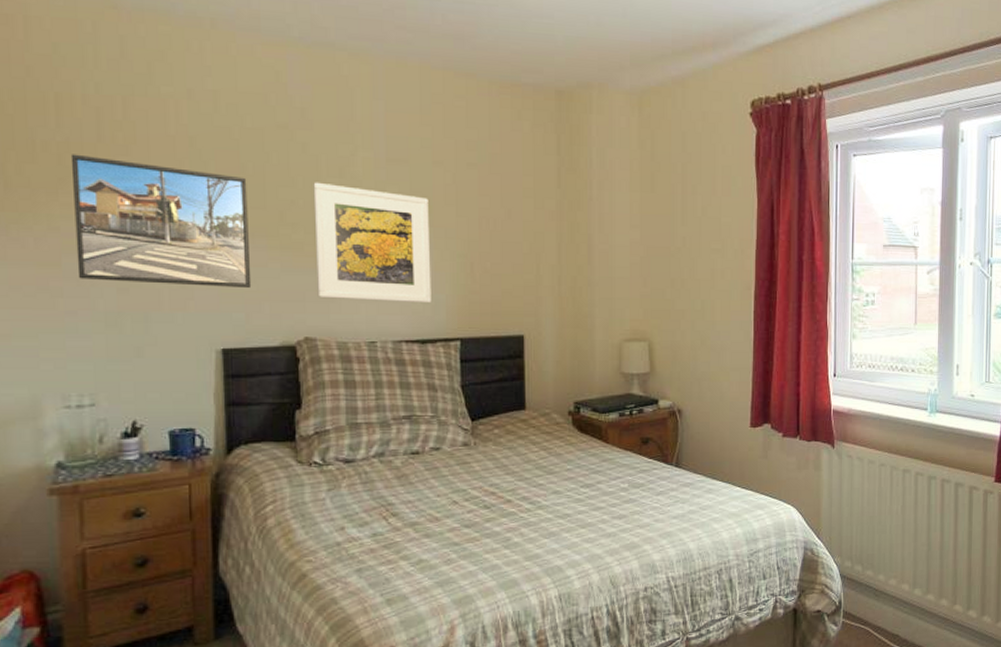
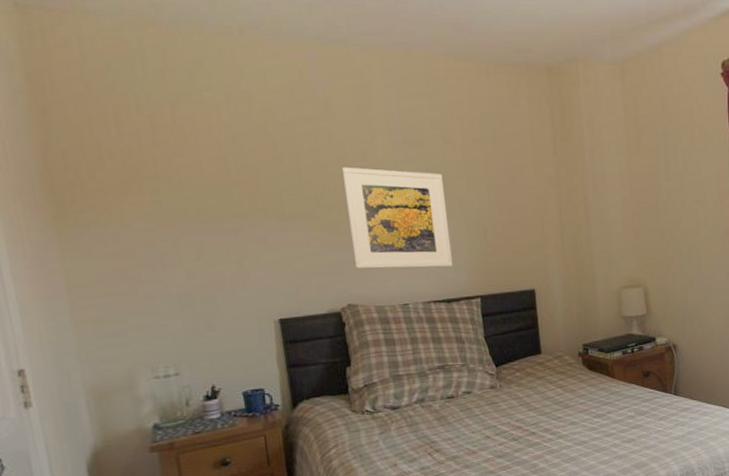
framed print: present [70,154,252,289] -> none [133,158,298,268]

